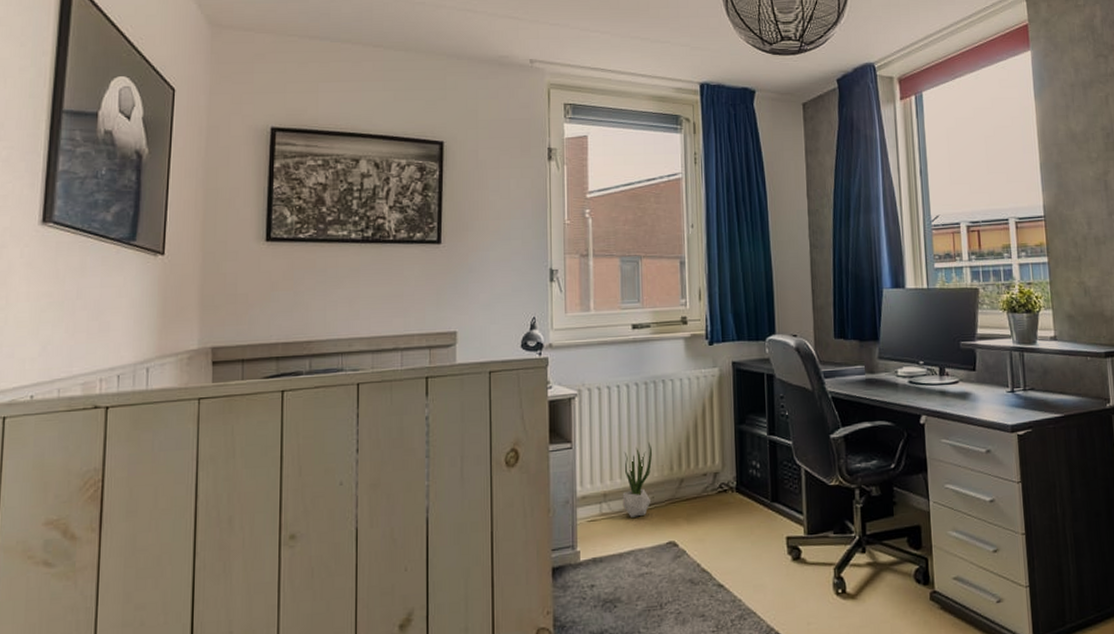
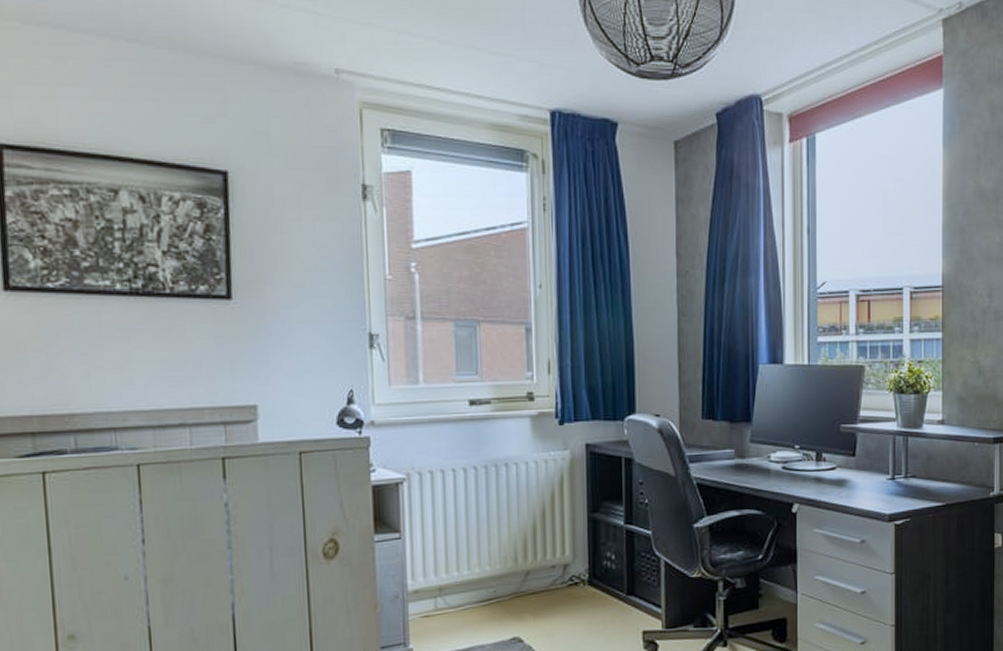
potted plant: present [622,442,653,518] -> none [460,531,495,613]

